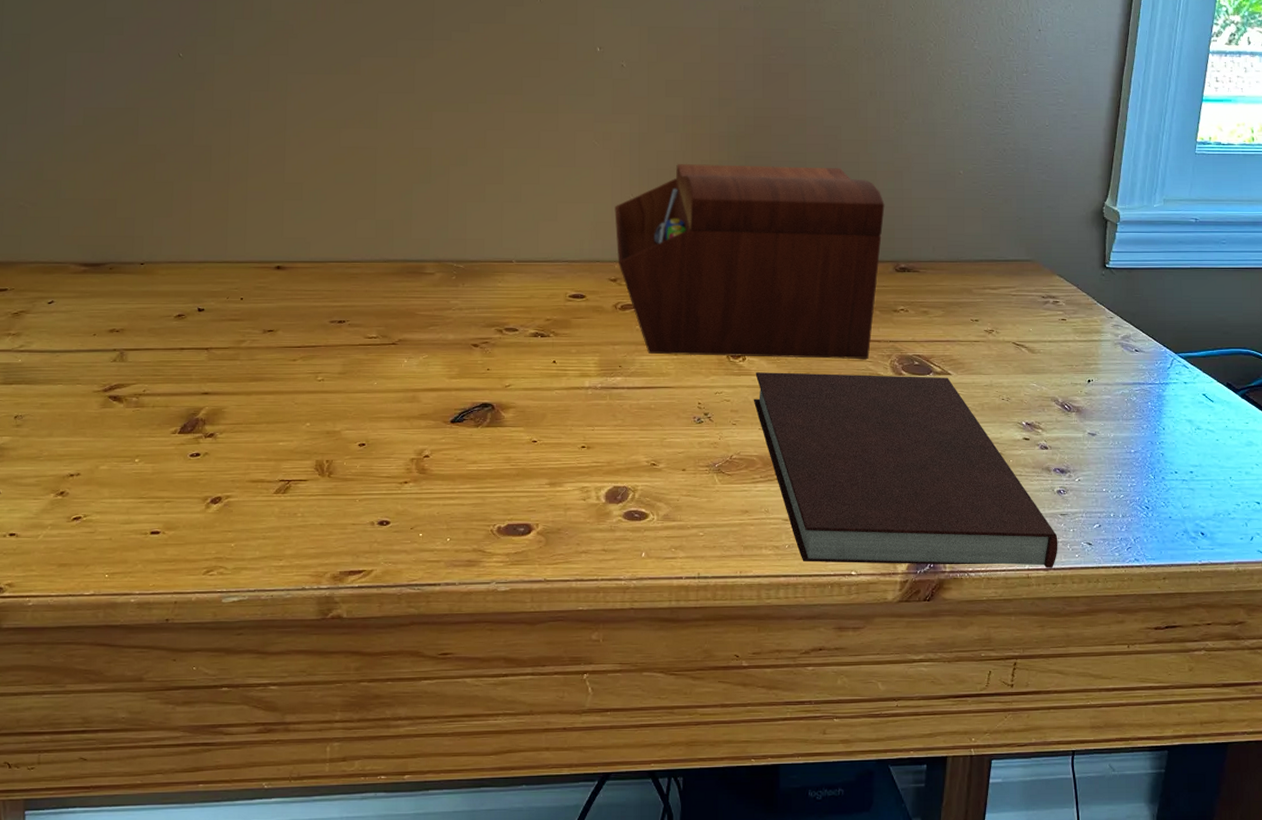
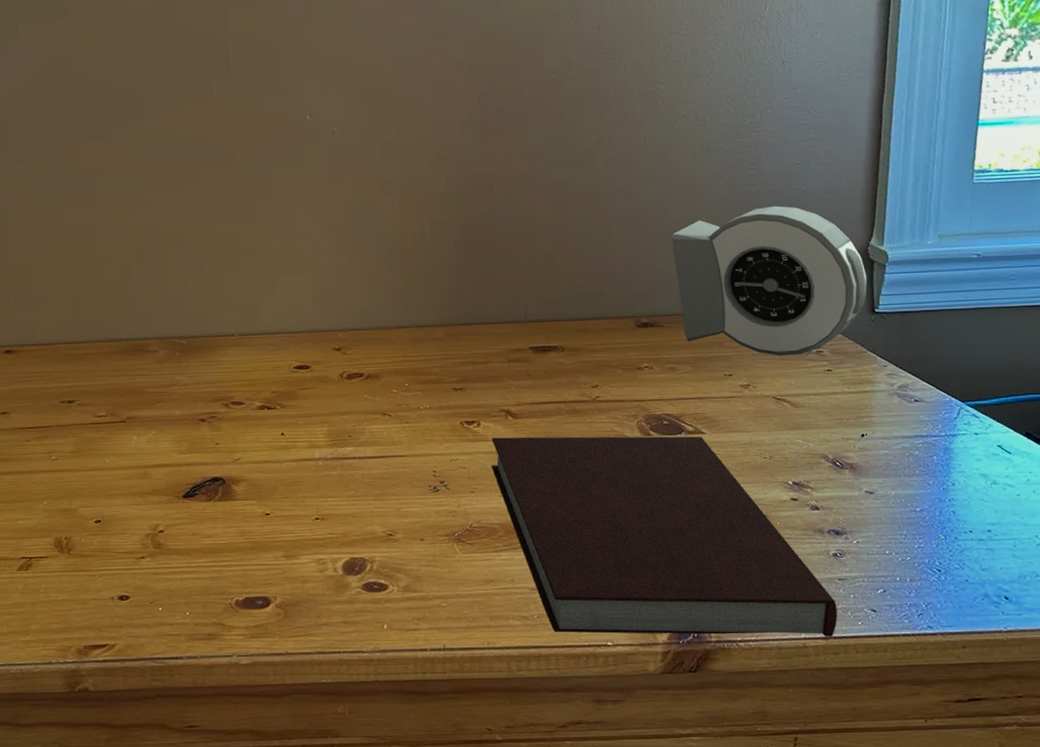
sewing box: present [614,163,885,360] -> none [334,221,622,423]
alarm clock: none [931,163,1101,304] -> present [671,205,867,356]

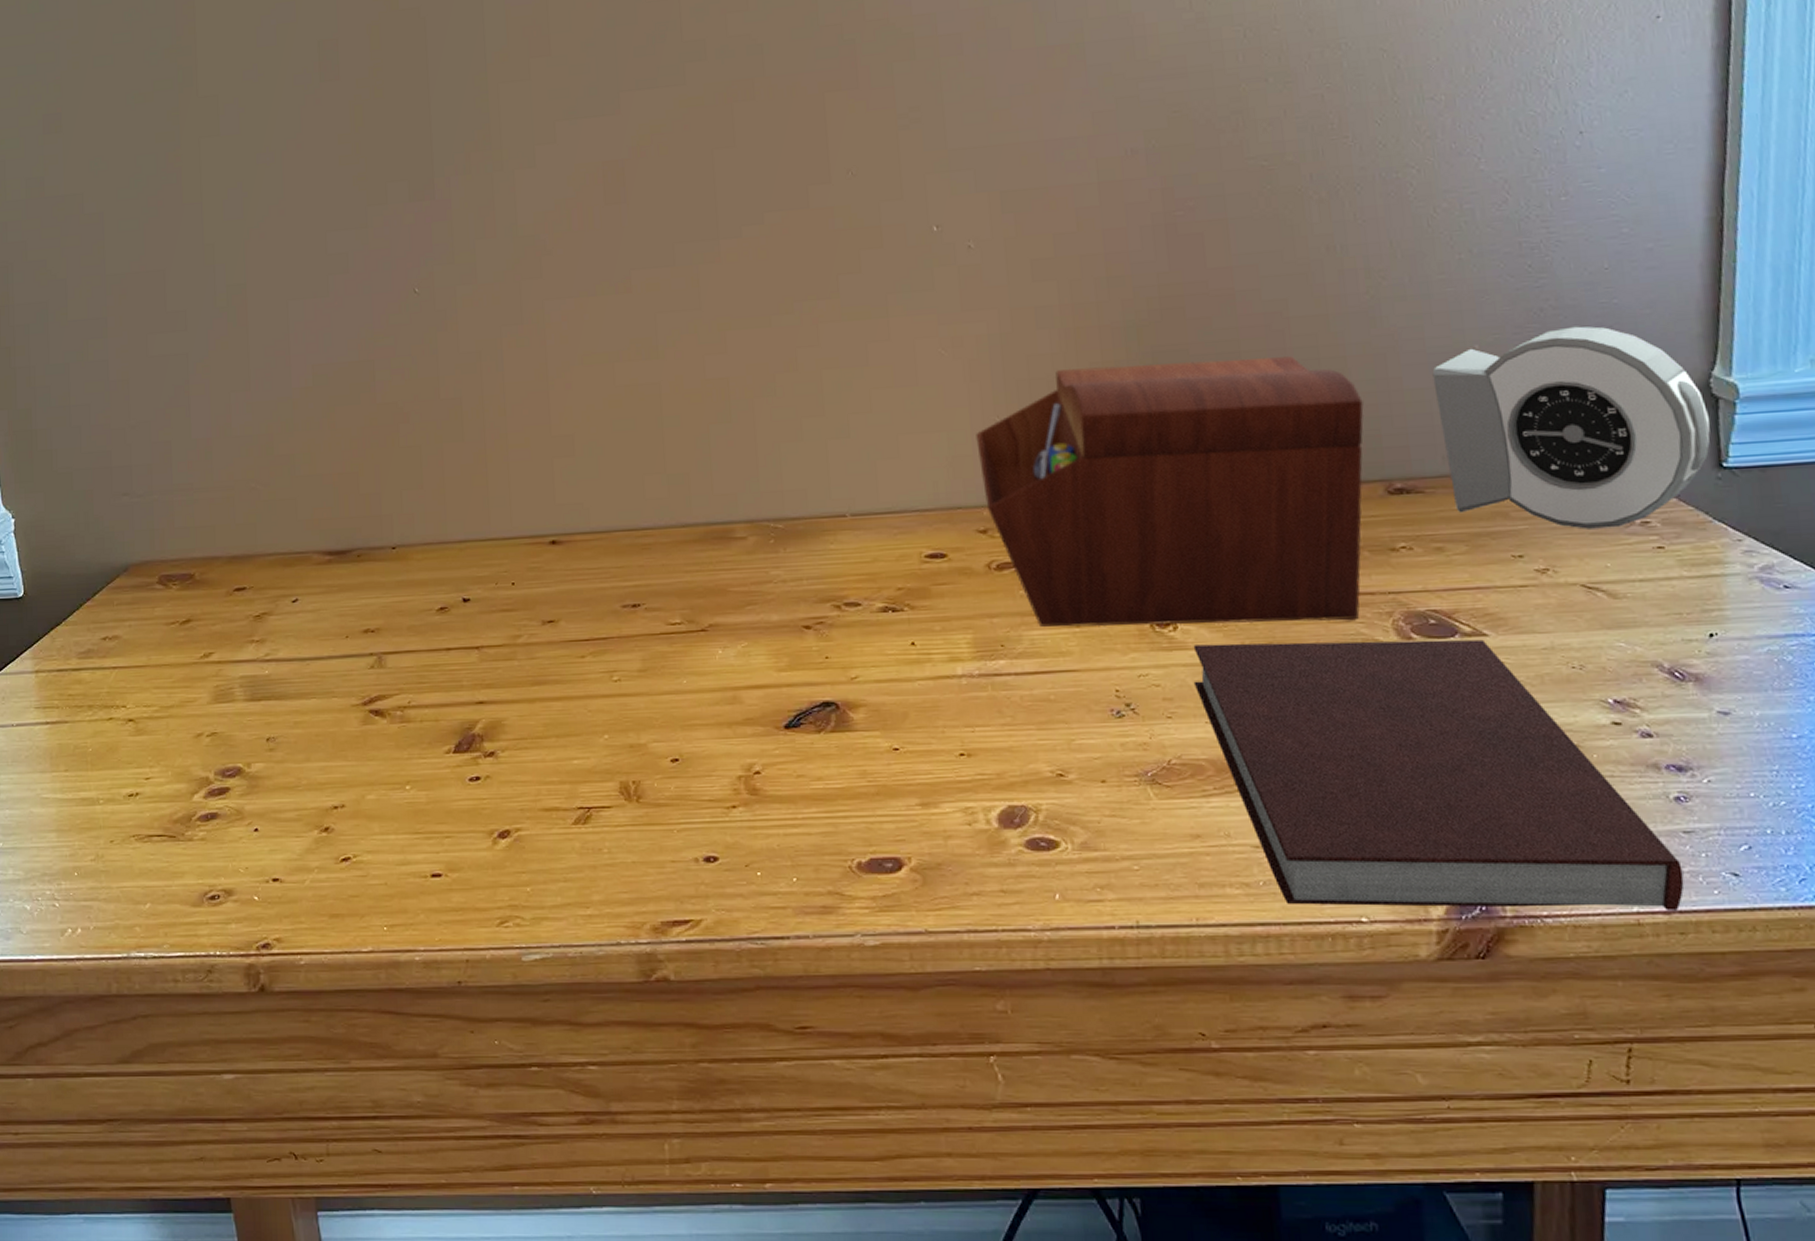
sewing box: none [334,221,622,423] -> present [976,355,1364,627]

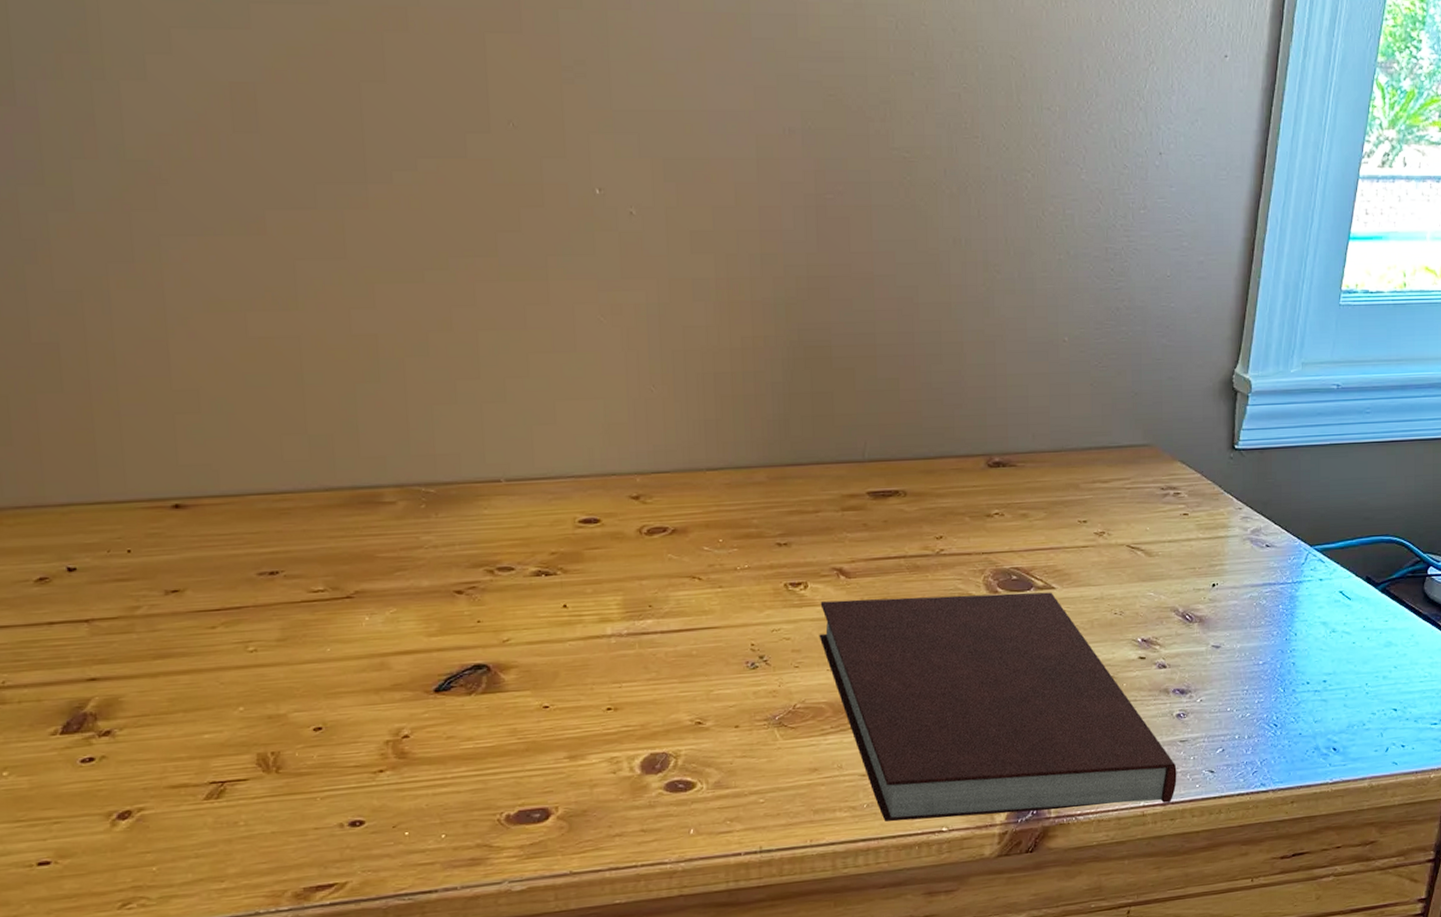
sewing box: present [976,355,1364,627] -> none [631,338,974,588]
alarm clock: present [1432,326,1711,529] -> none [1030,325,1230,499]

